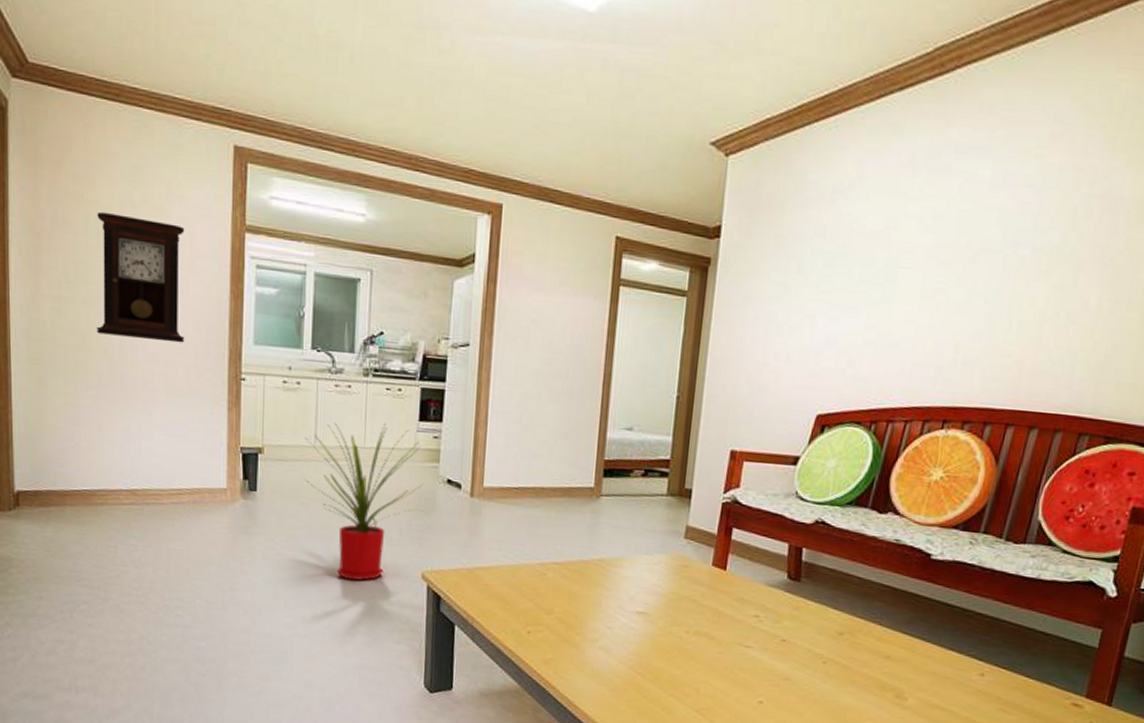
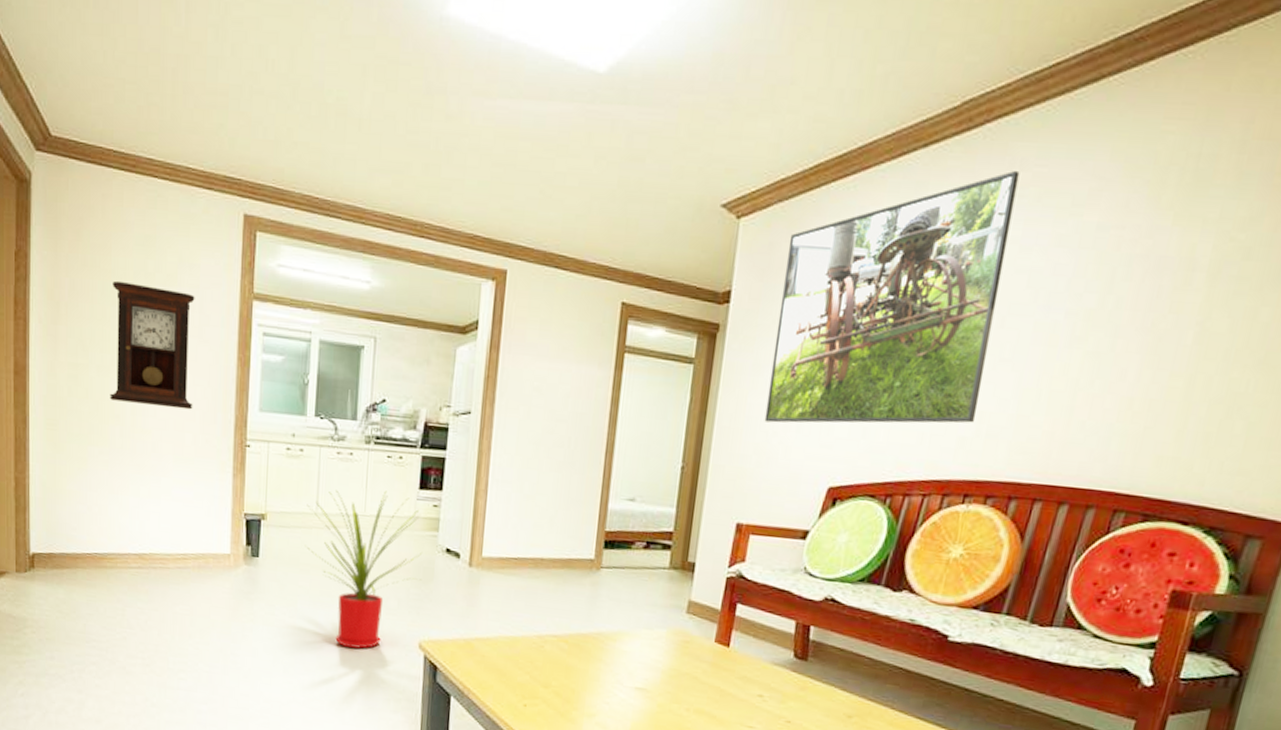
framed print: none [755,113,989,354] -> present [764,170,1020,424]

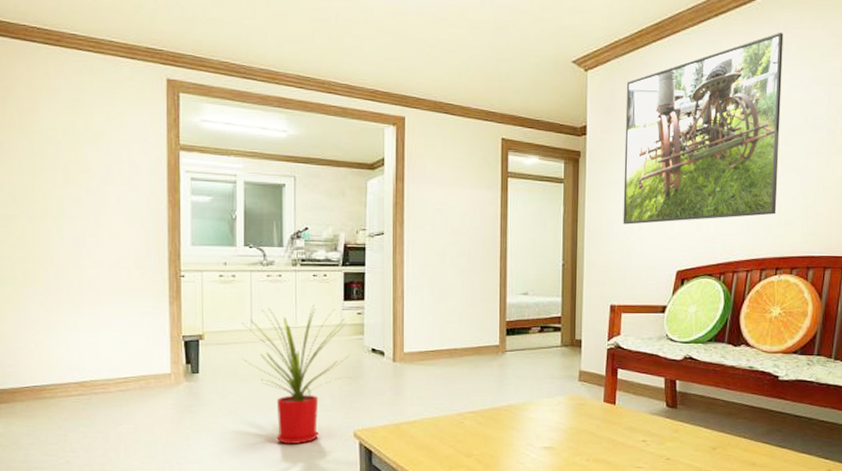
pendulum clock: present [110,280,195,410] -> none [41,139,127,249]

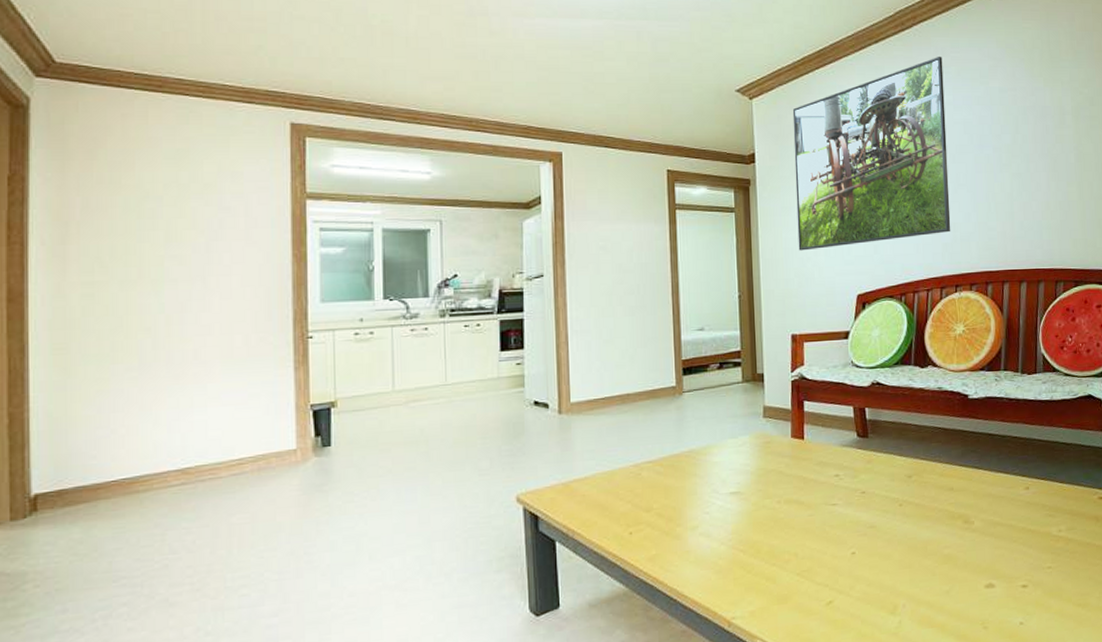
house plant: present [242,304,352,444] -> none [382,358,513,518]

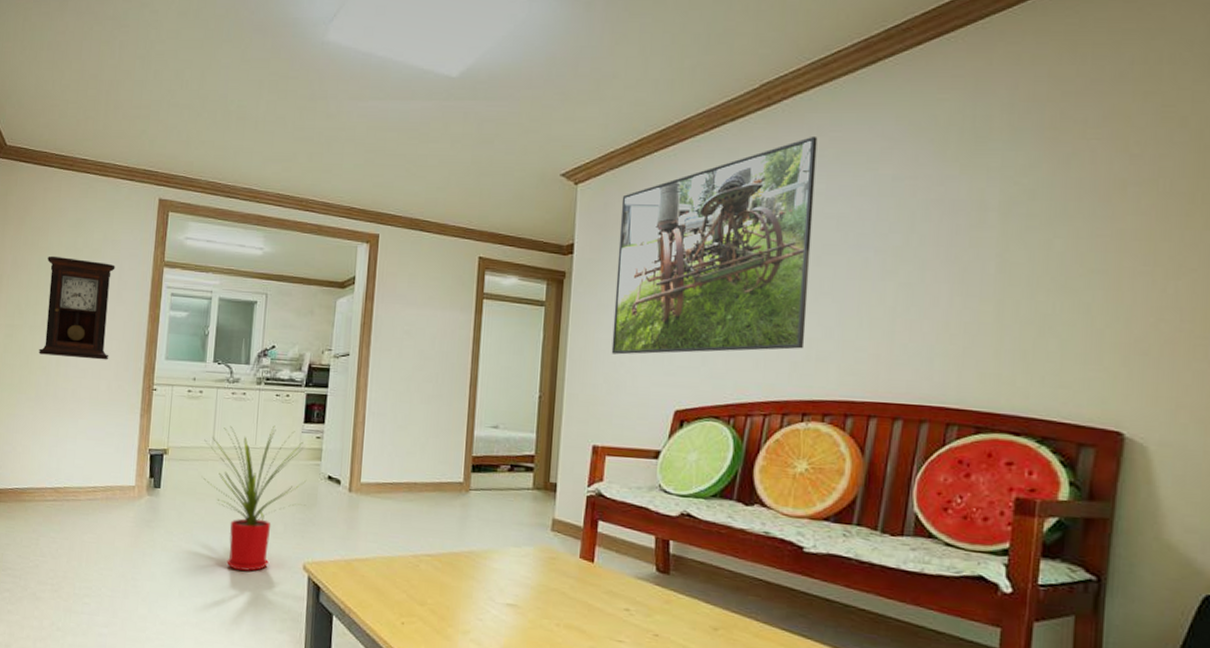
pendulum clock: none [137,194,243,314] -> present [38,255,116,360]
house plant: none [382,358,513,518] -> present [201,425,306,571]

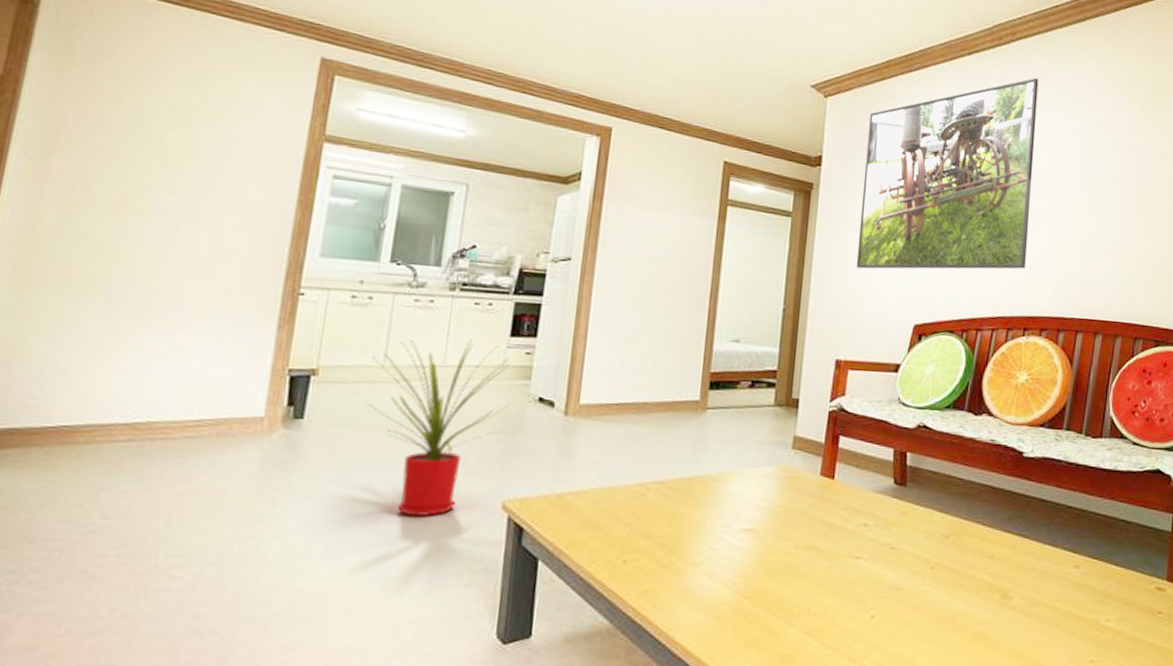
pendulum clock: present [38,255,116,360] -> none [115,113,250,255]

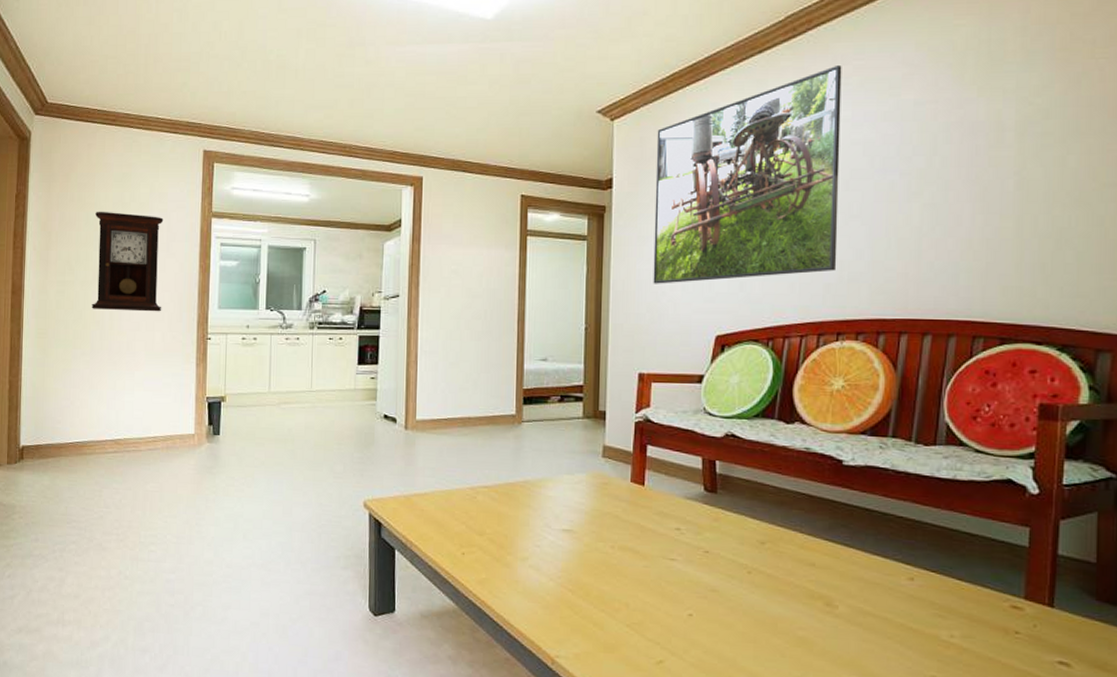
pendulum clock: none [115,113,250,255] -> present [91,211,164,312]
house plant: present [365,339,510,516] -> none [259,368,364,511]

